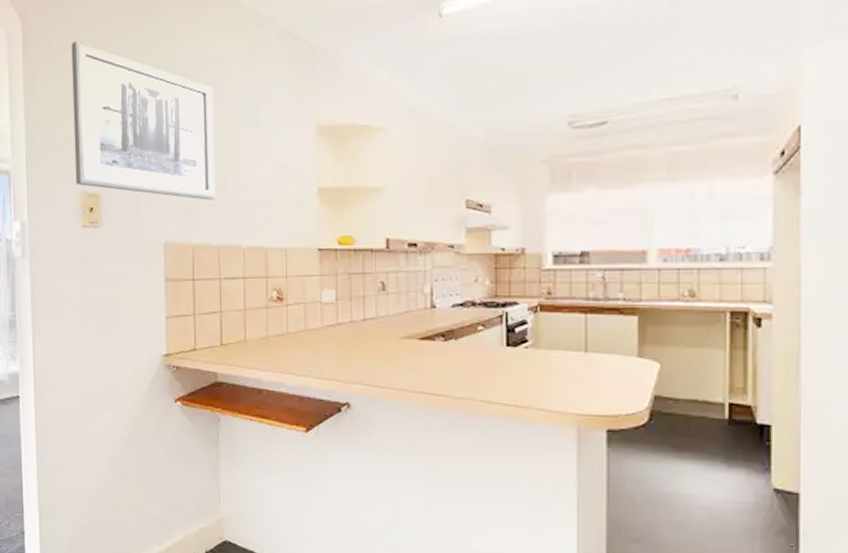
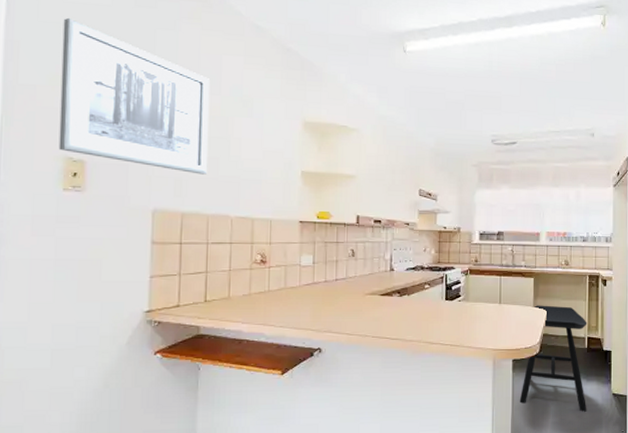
stool: none [618,355,729,512] -> present [519,305,587,412]

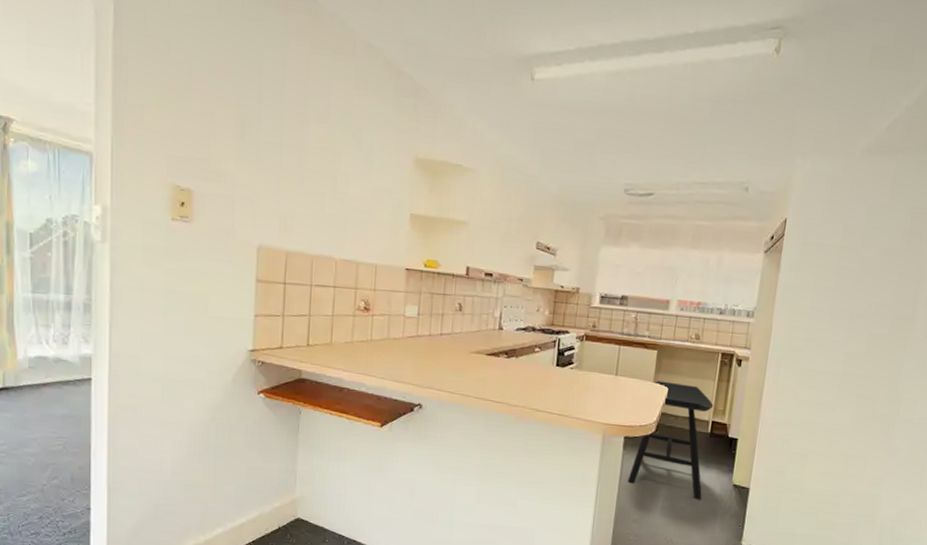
wall art: present [58,17,210,175] -> none [167,30,317,212]

